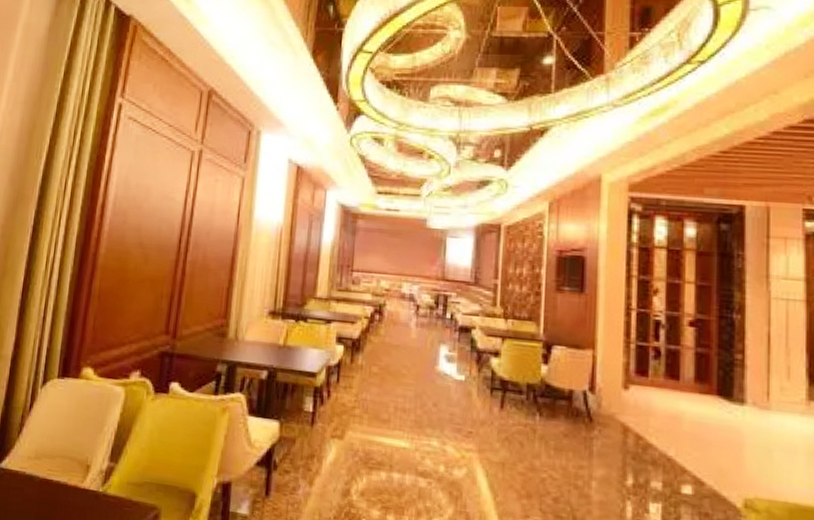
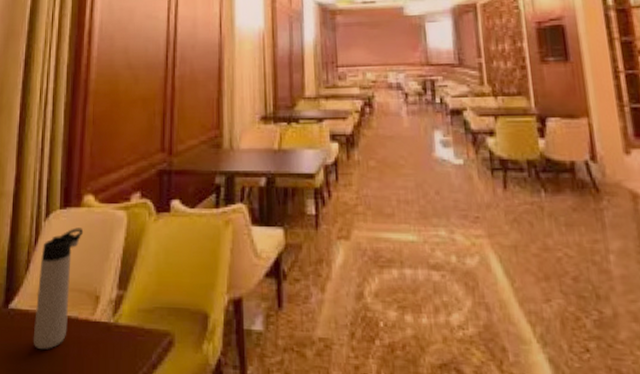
thermos bottle: none [20,398,80,510] -> present [33,228,84,349]

